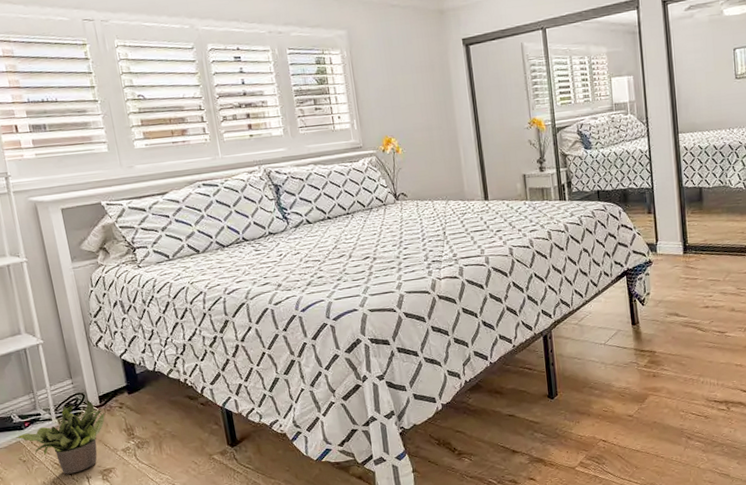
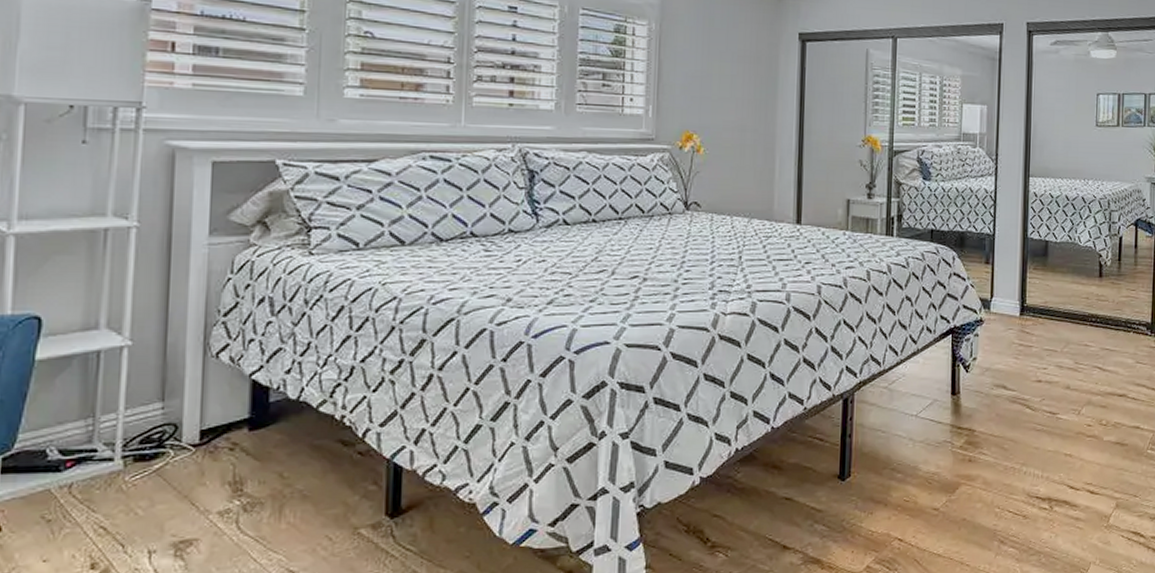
potted plant: present [15,399,105,474] -> none [43,433,204,545]

